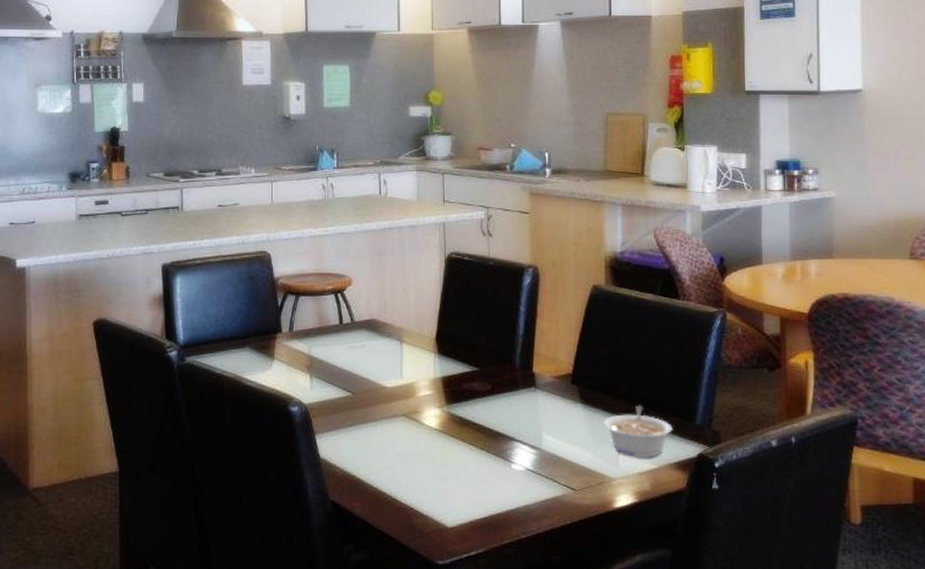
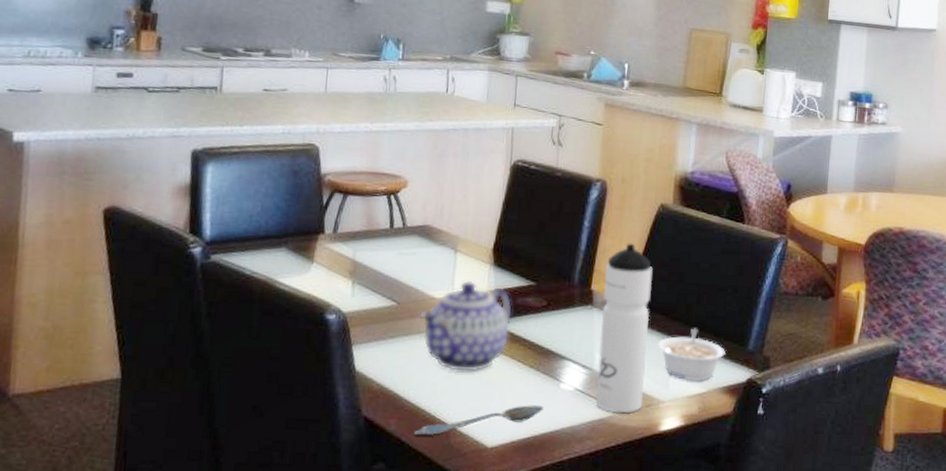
teapot: none [373,370,459,455] -> present [419,281,513,372]
spoon: none [379,486,497,517] -> present [414,405,543,435]
water bottle: none [545,325,594,491] -> present [595,243,653,412]

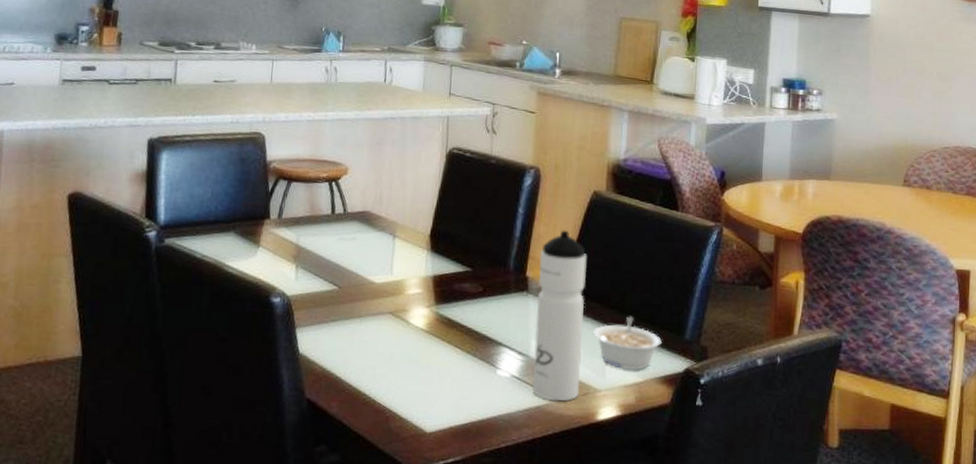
spoon: present [414,405,543,435] -> none [355,391,481,419]
teapot: present [419,281,513,372] -> none [359,266,449,357]

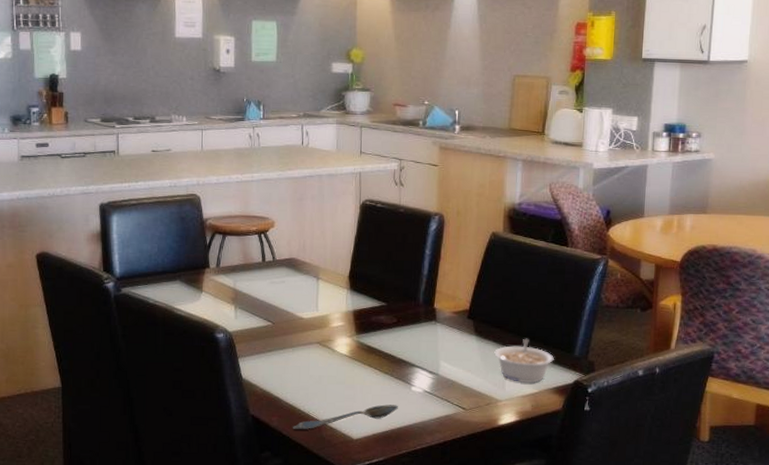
spoon: none [355,391,481,419] -> present [293,404,398,429]
water bottle: present [532,230,587,401] -> none [442,267,487,410]

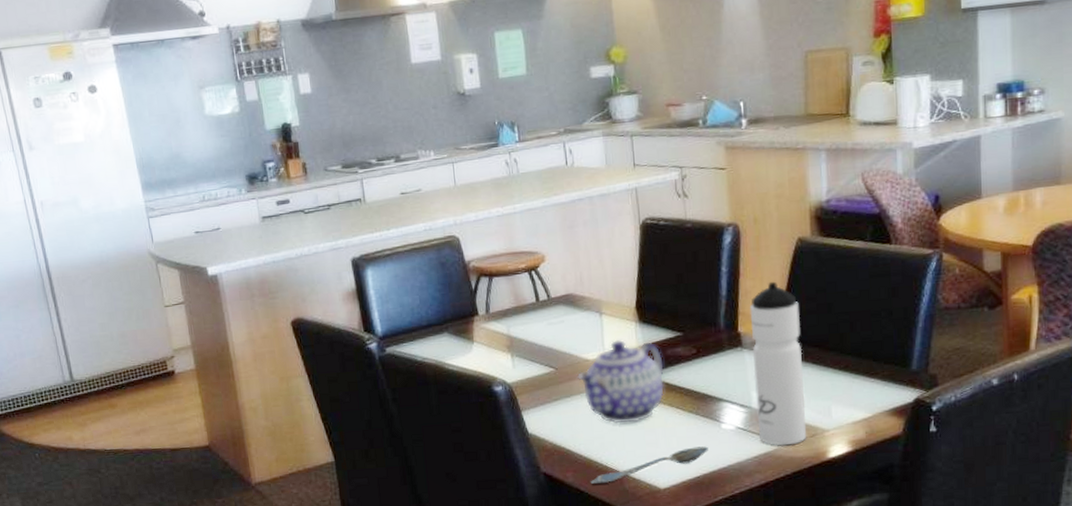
teapot: none [290,304,368,378] -> present [576,340,664,424]
water bottle: none [442,267,487,410] -> present [749,281,807,445]
legume: present [494,338,554,384] -> none [814,355,887,407]

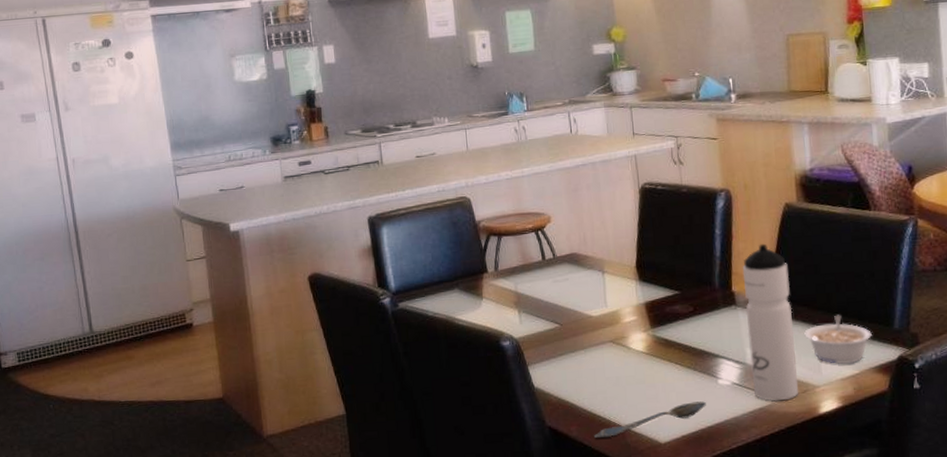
teapot: present [576,340,664,424] -> none [580,298,664,379]
legume: none [814,355,887,407] -> present [804,314,872,364]

